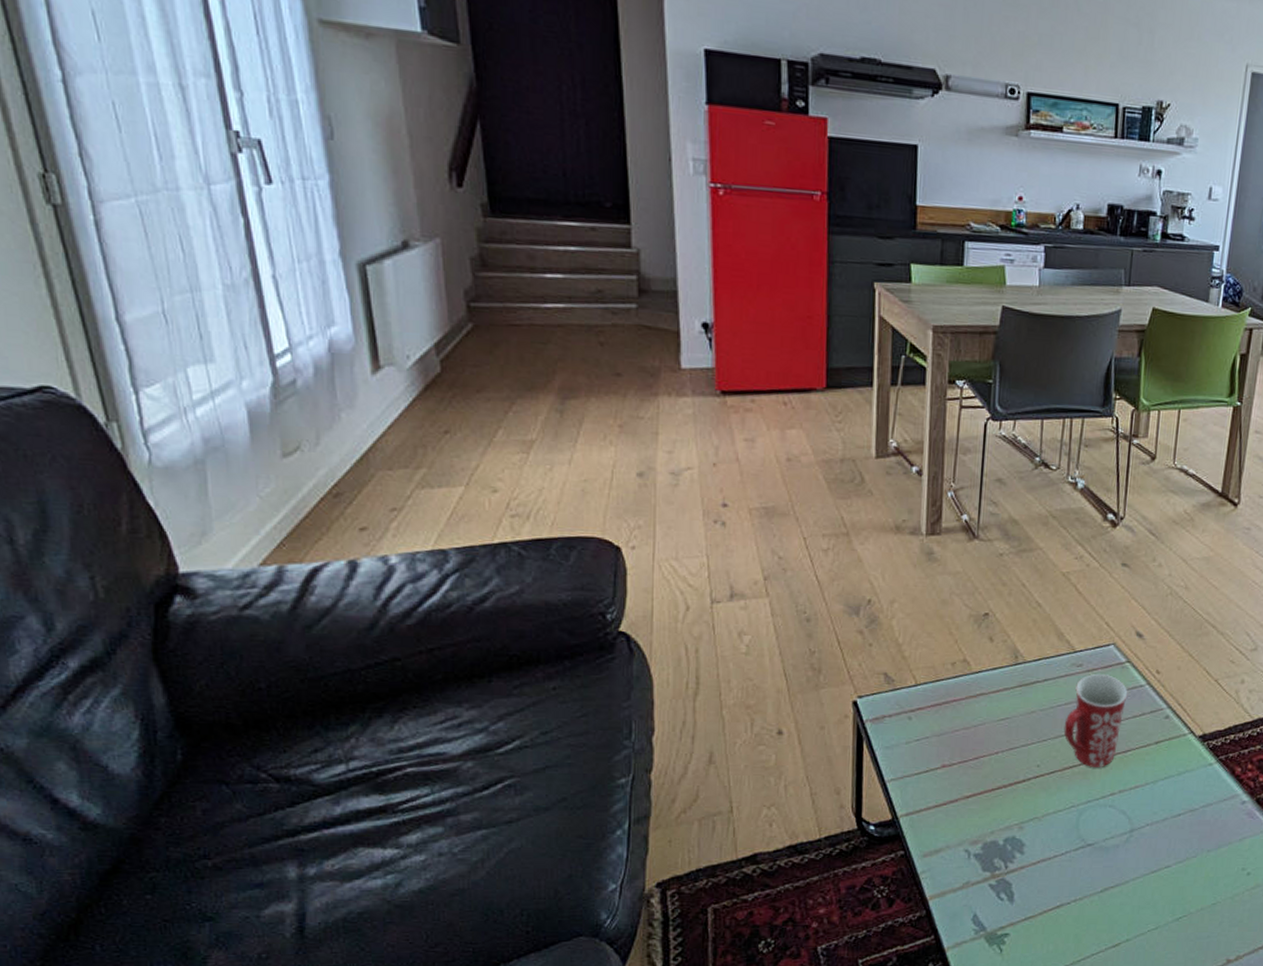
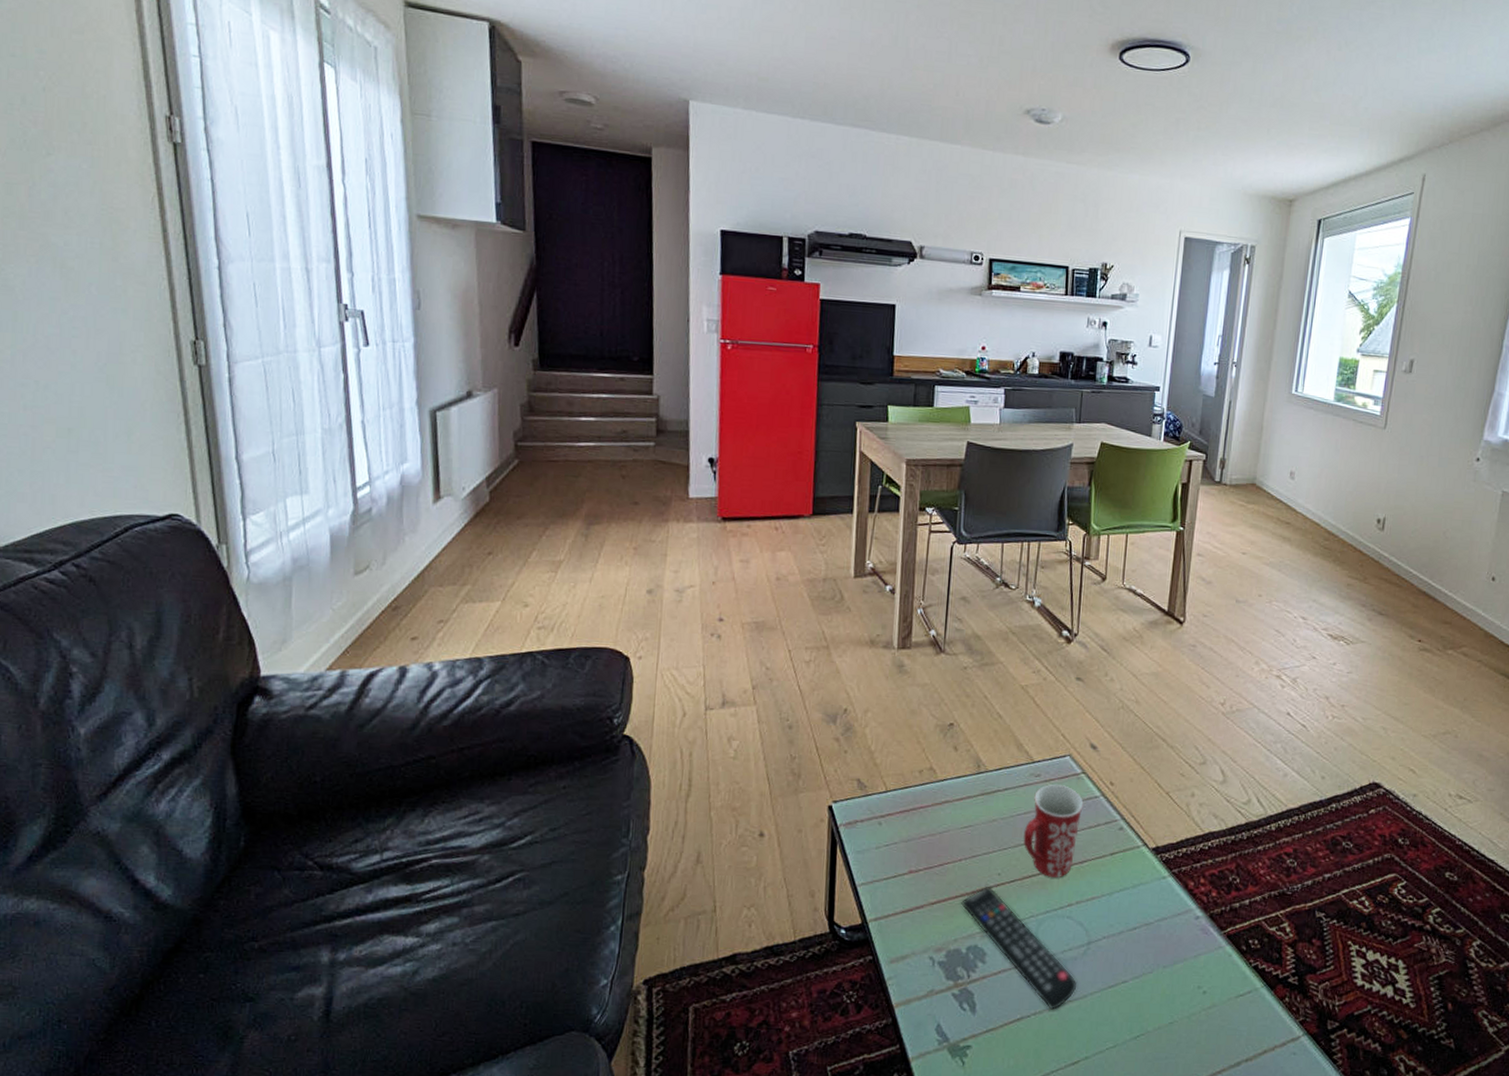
remote control: none [998,779,1119,896] -> present [961,887,1078,1010]

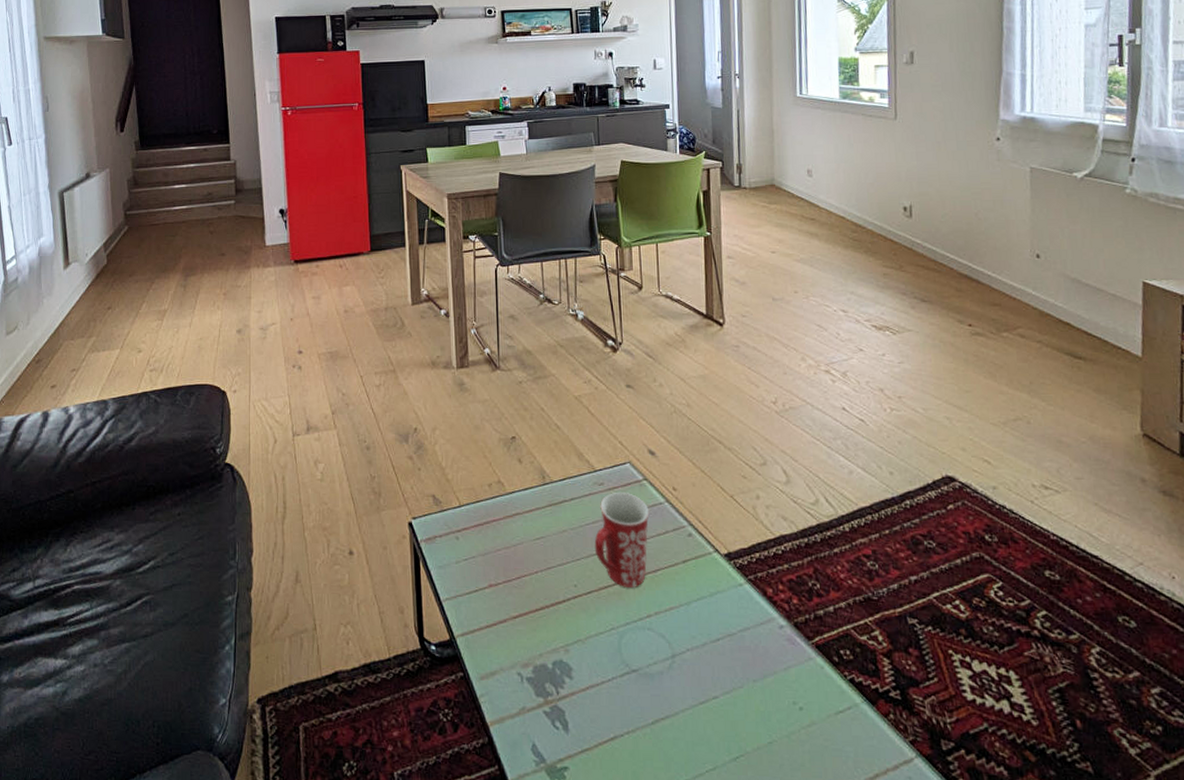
remote control: present [961,887,1078,1010] -> none [542,599,667,728]

